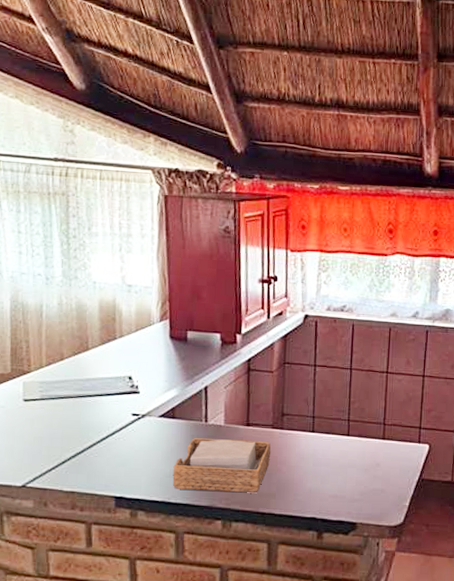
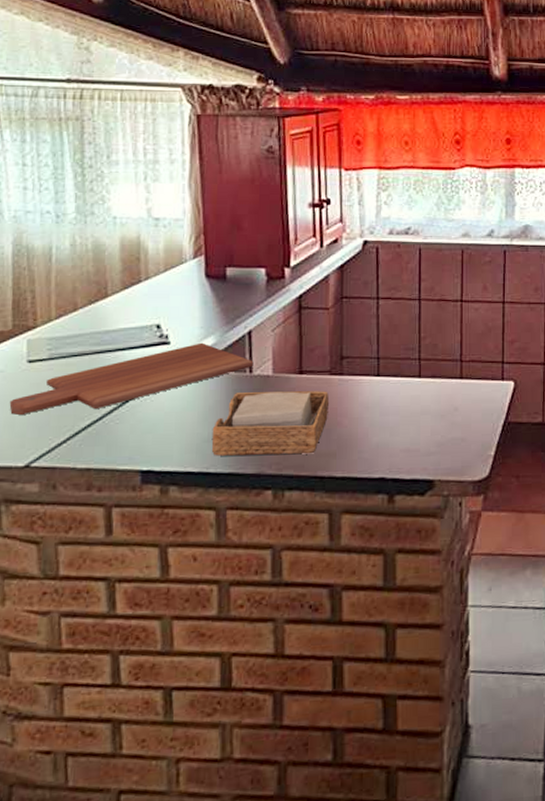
cutting board: none [9,394,209,445] -> present [9,342,254,416]

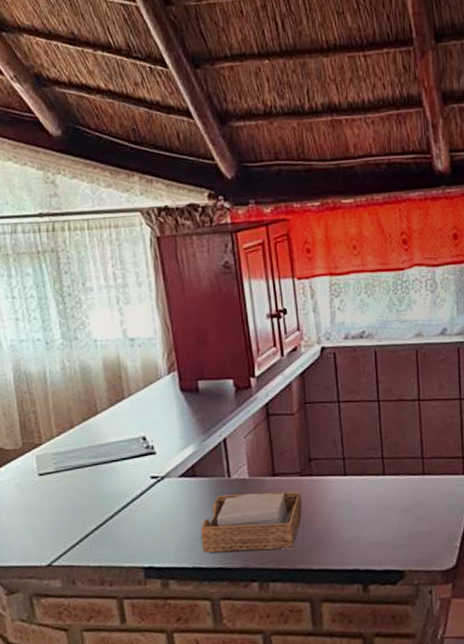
cutting board: present [9,342,254,416] -> none [28,451,231,522]

